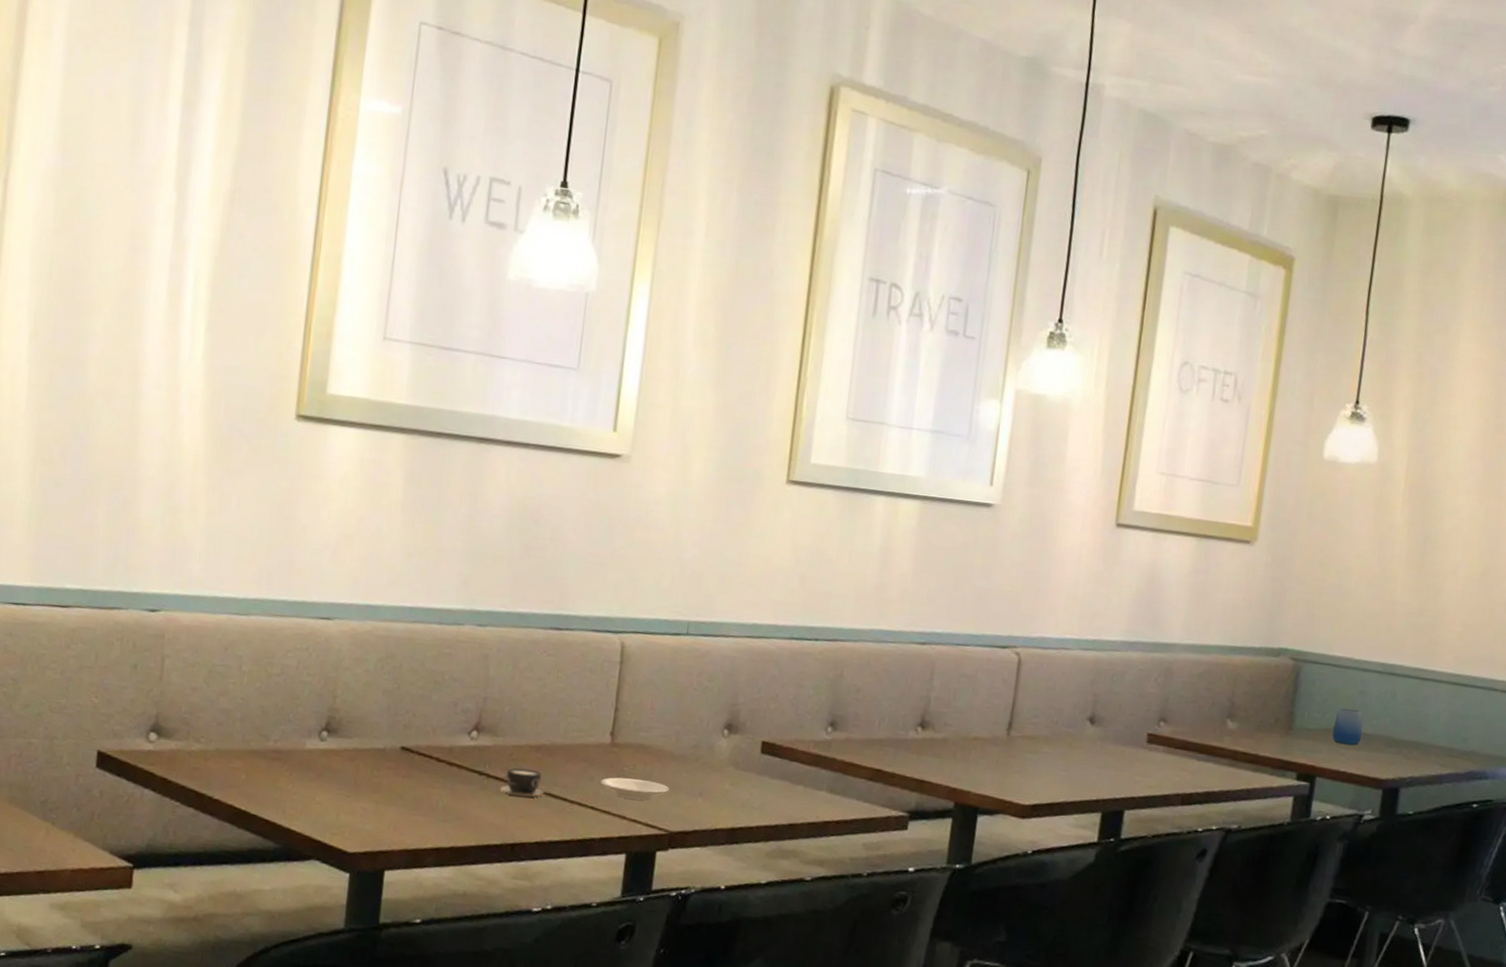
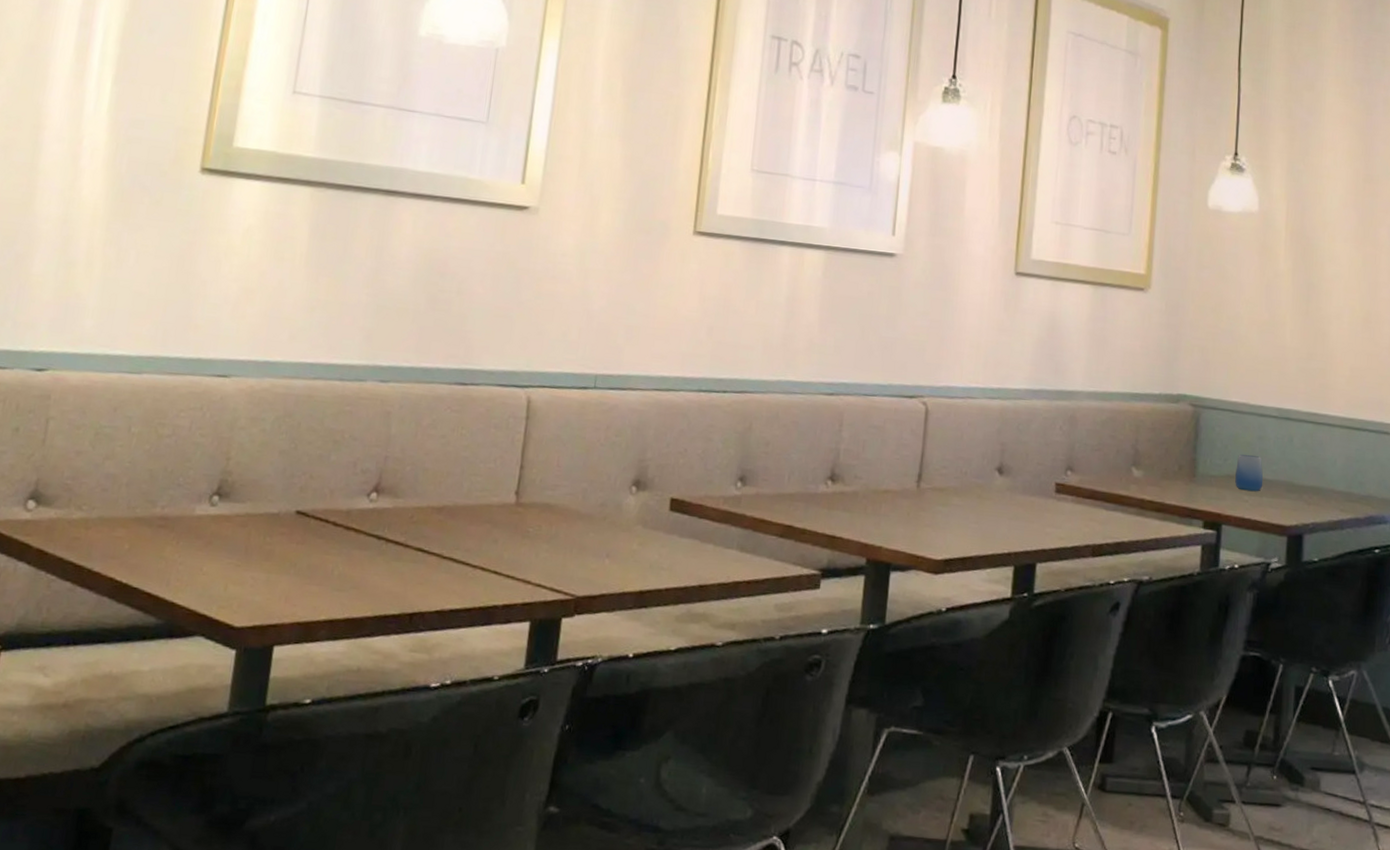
teacup: present [500,768,550,797] -> none [399,531,451,563]
saucer: present [599,777,670,801] -> none [503,539,577,564]

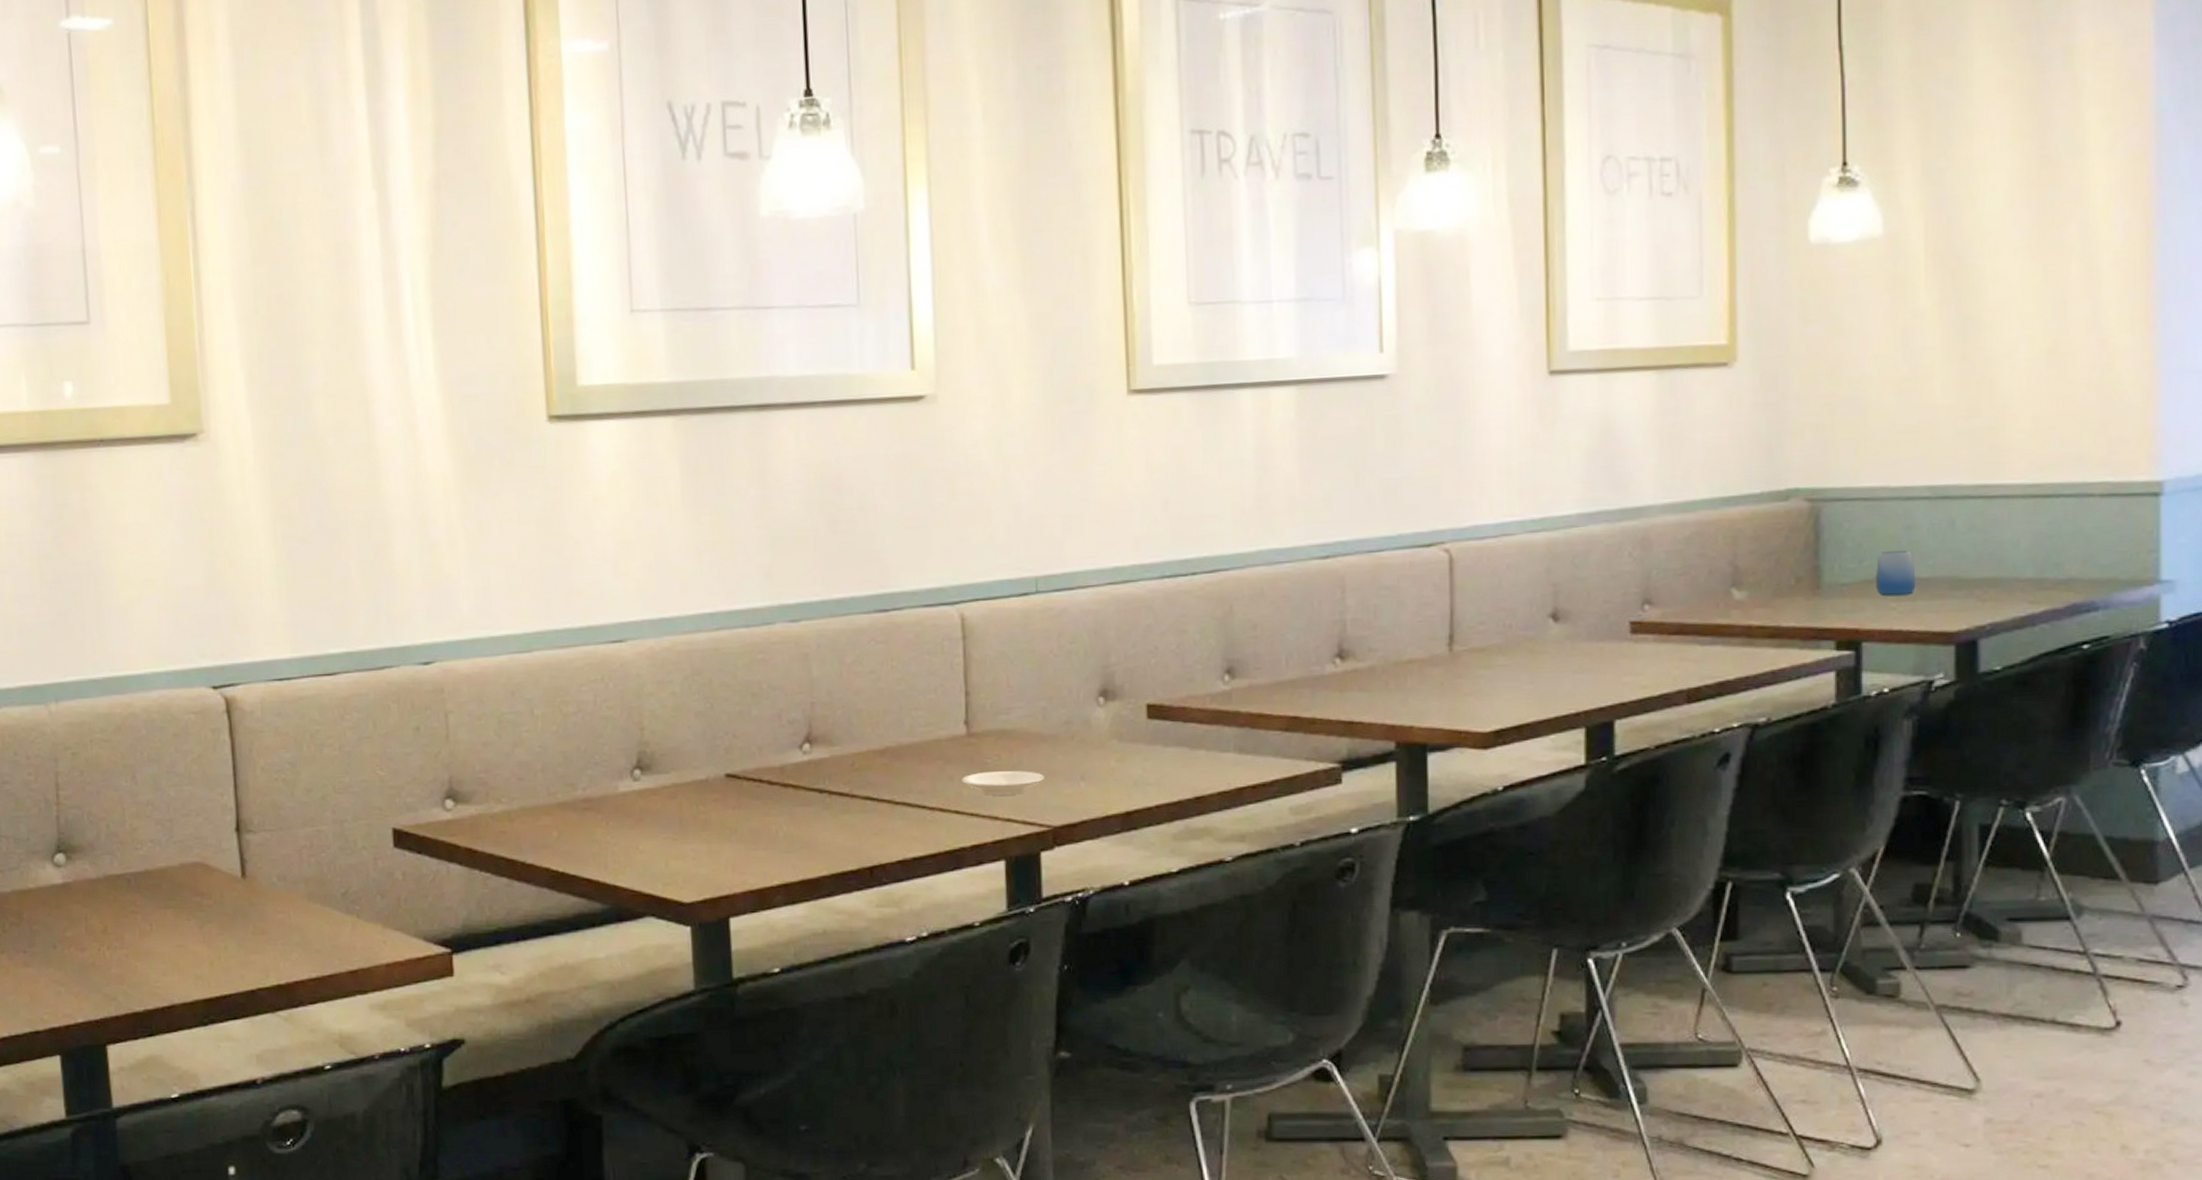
saucer: none [503,539,577,564] -> present [961,771,1046,796]

